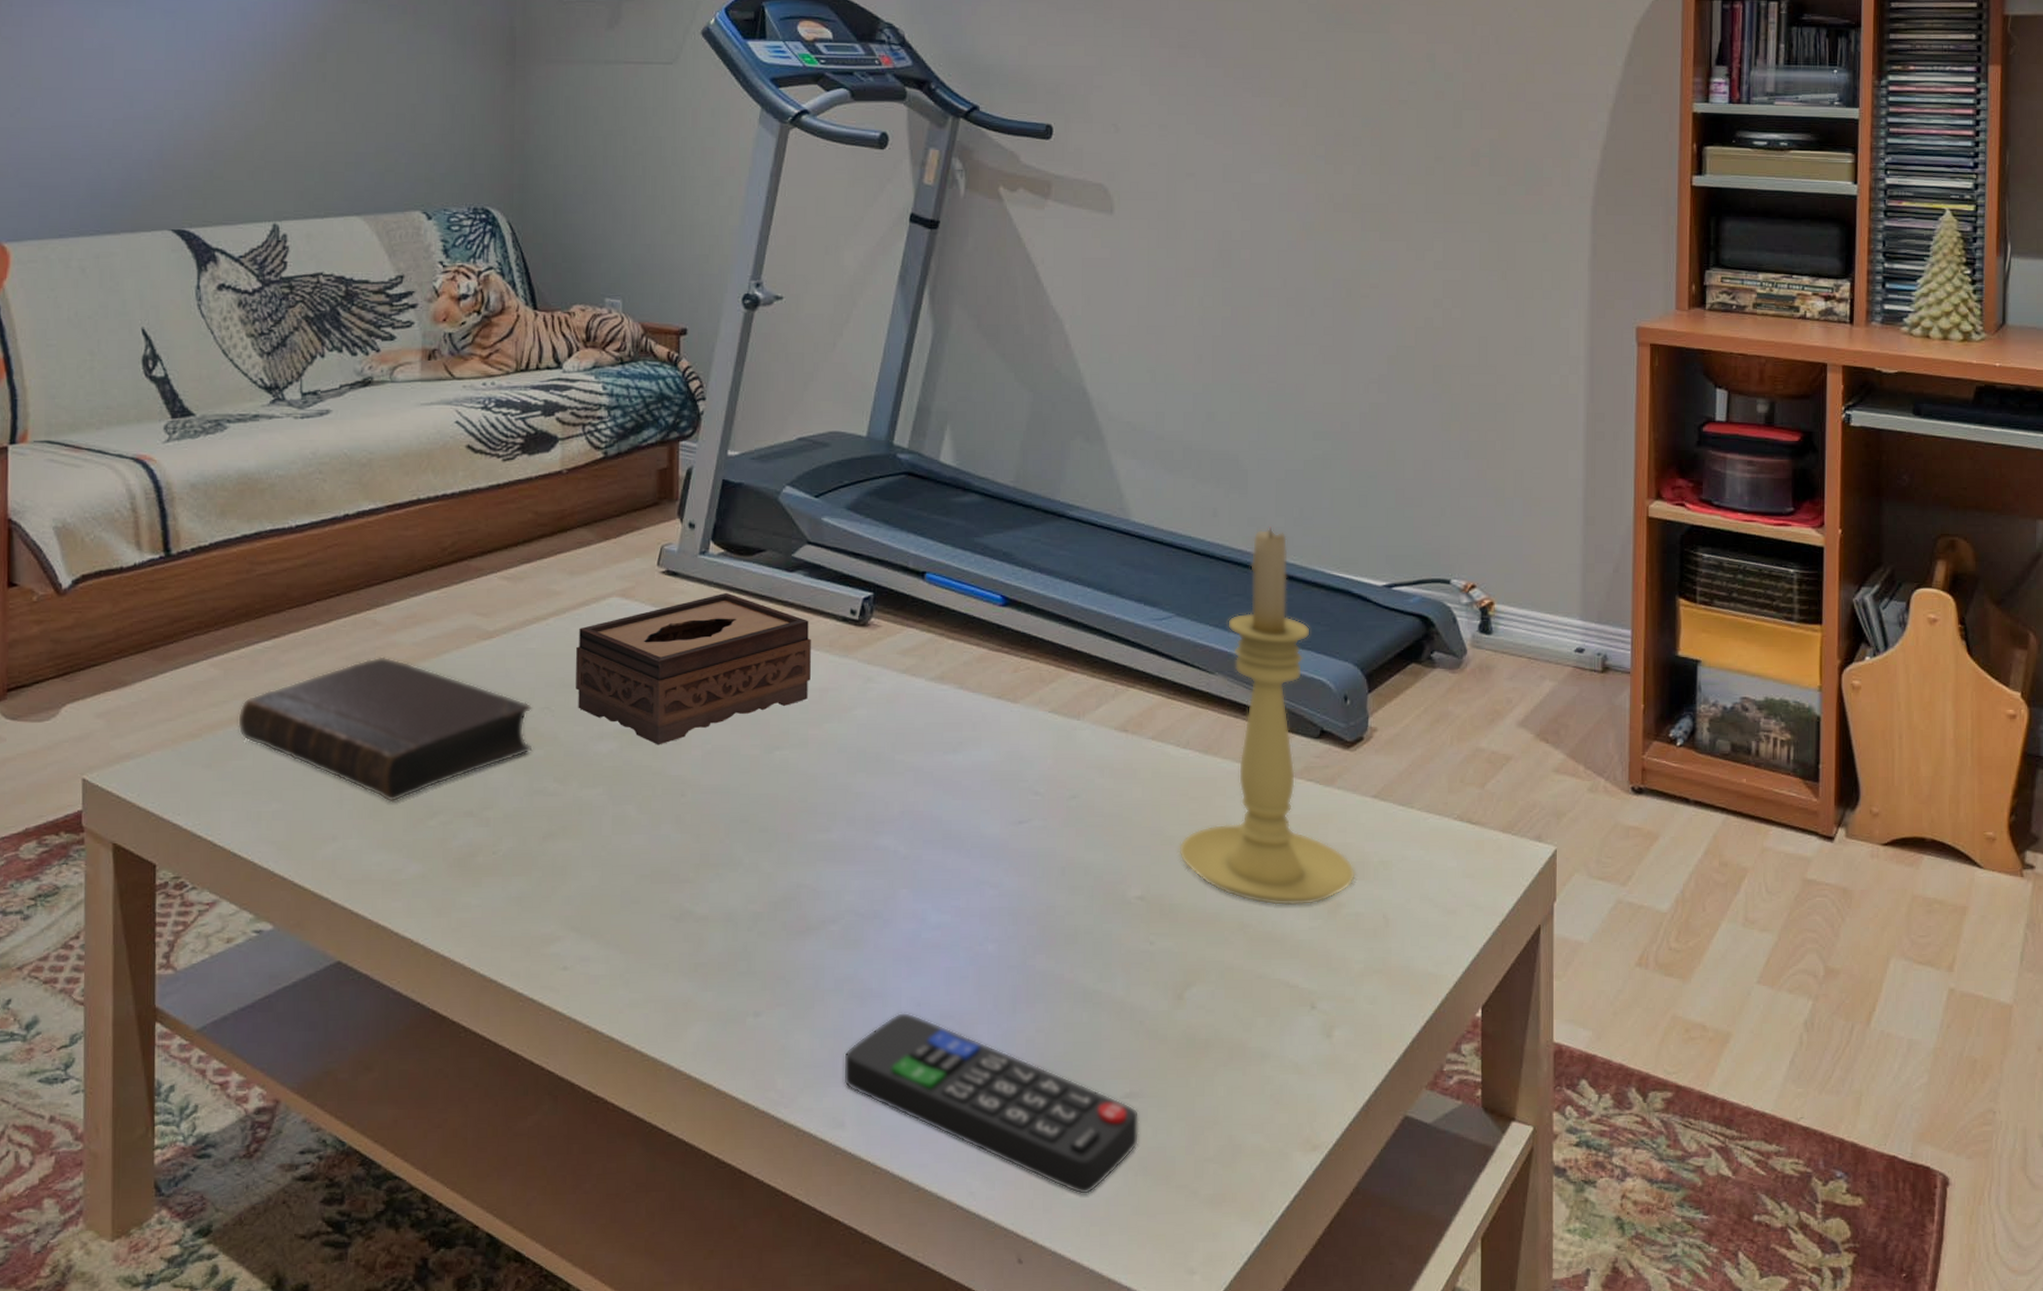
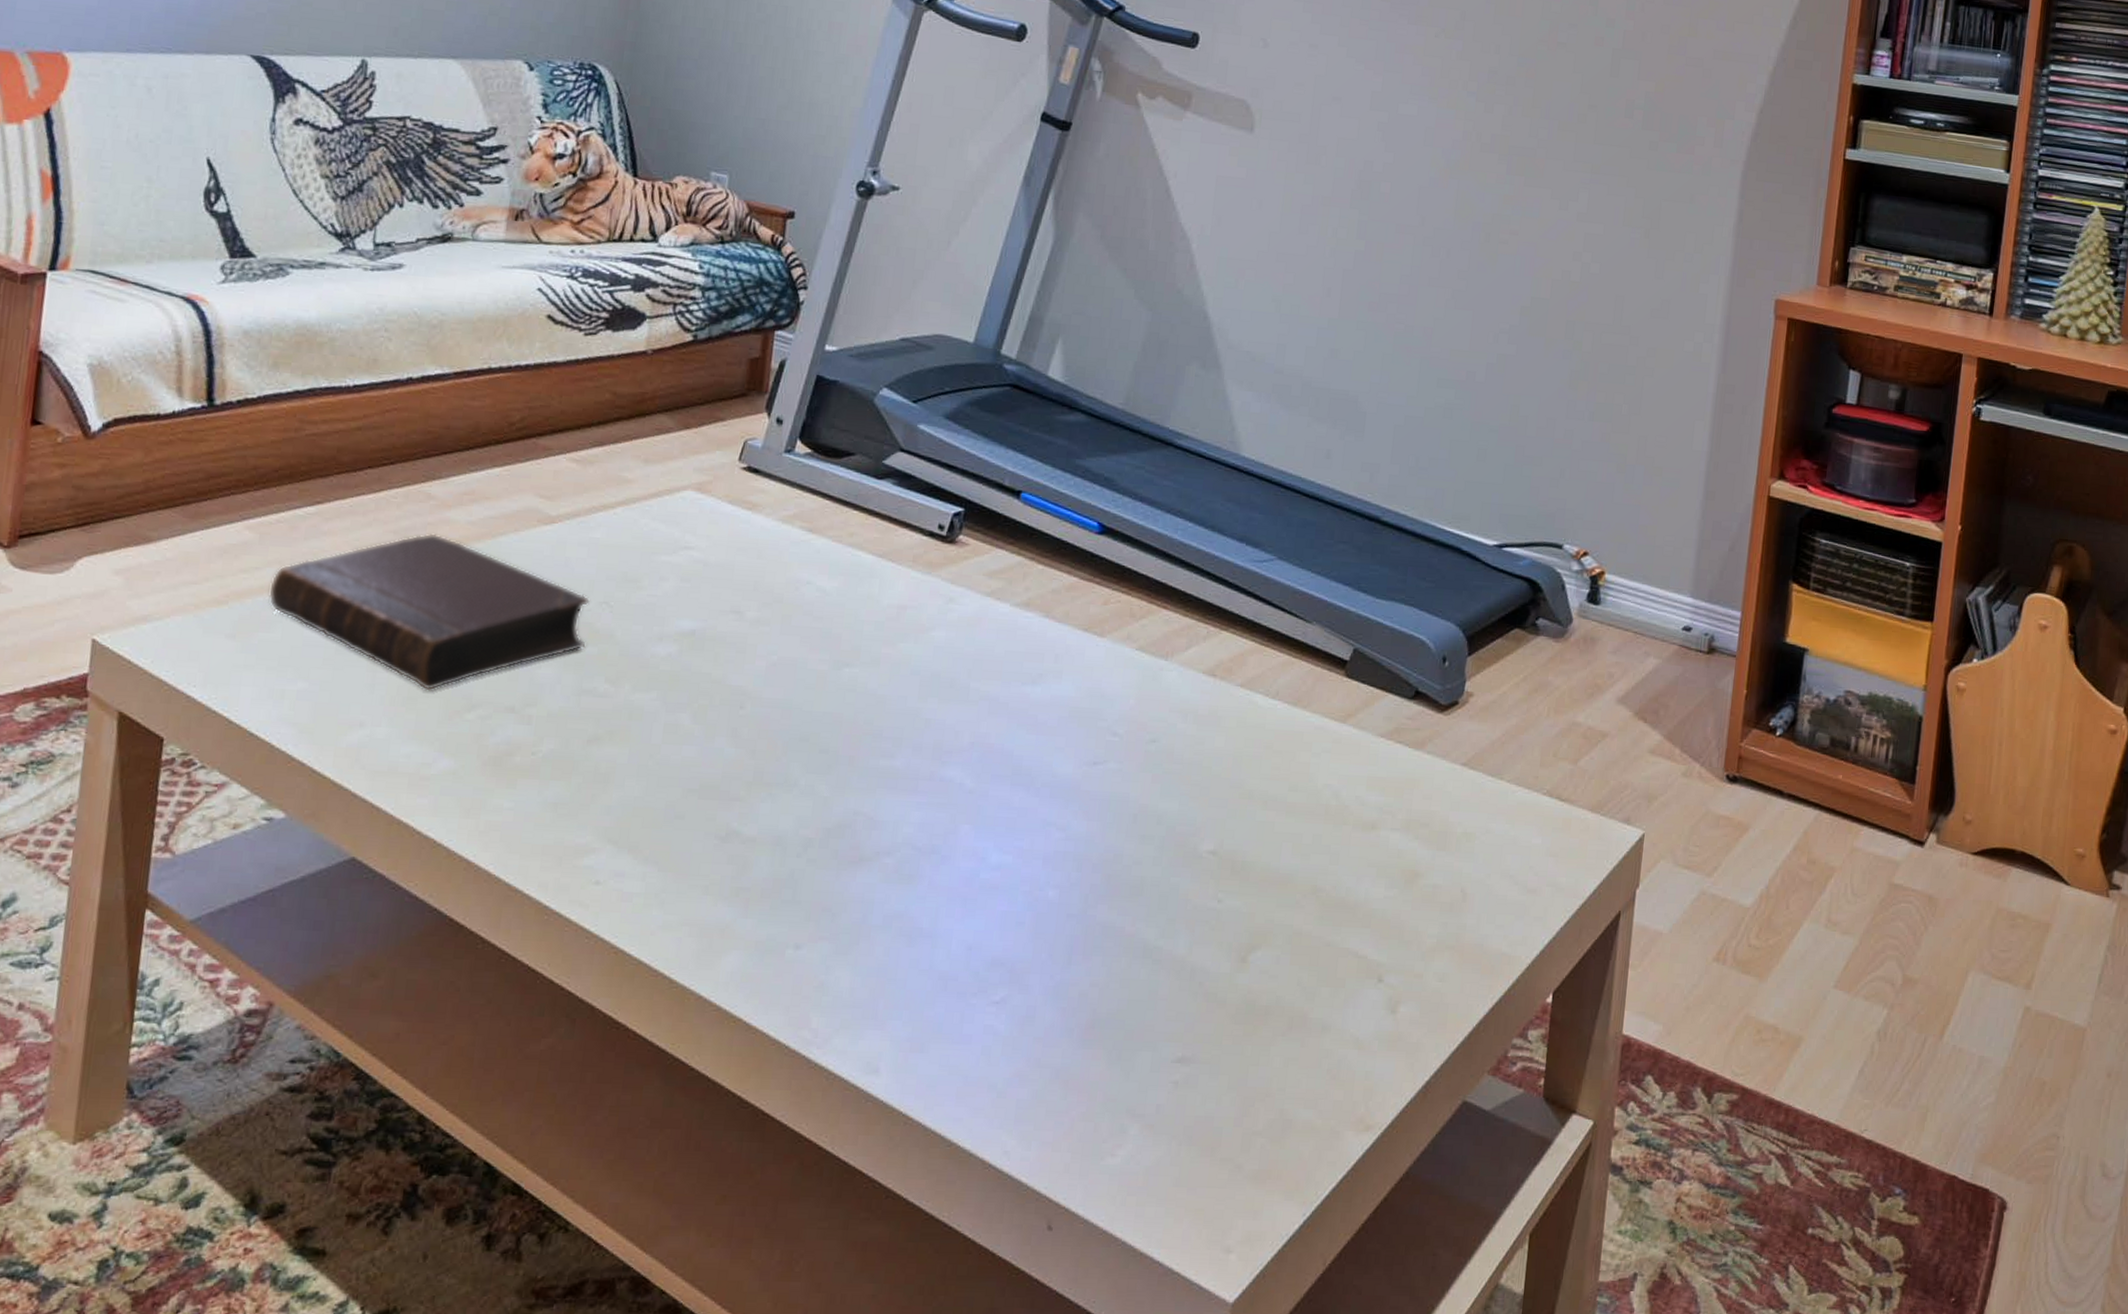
tissue box: present [576,592,811,745] -> none [638,495,894,652]
remote control: present [843,1012,1140,1195] -> none [882,955,1190,1162]
candle holder: present [1179,527,1355,906] -> none [1257,474,1437,873]

